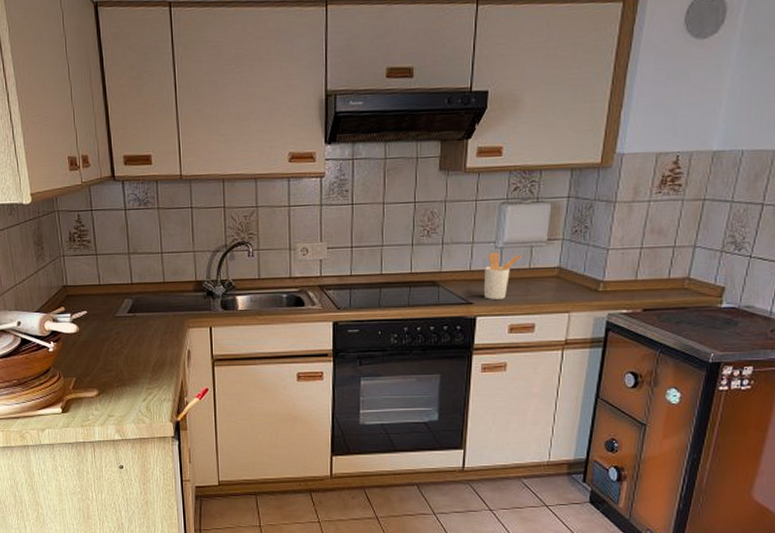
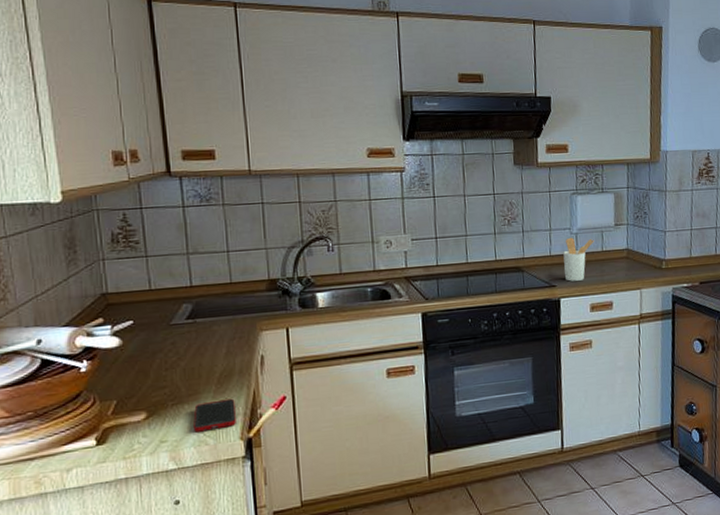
cell phone: none [133,385,167,411] -> present [193,398,236,432]

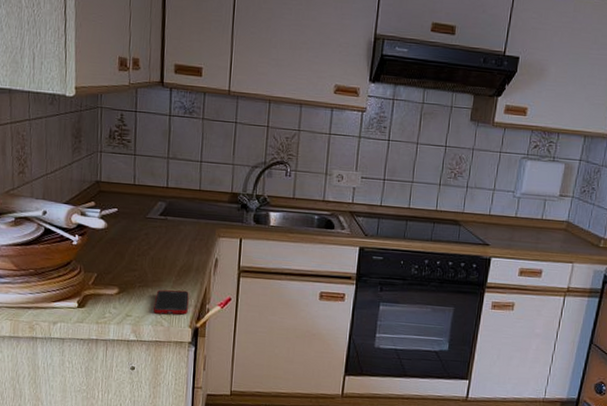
utensil holder: present [563,237,594,281] -> none [500,200,536,244]

